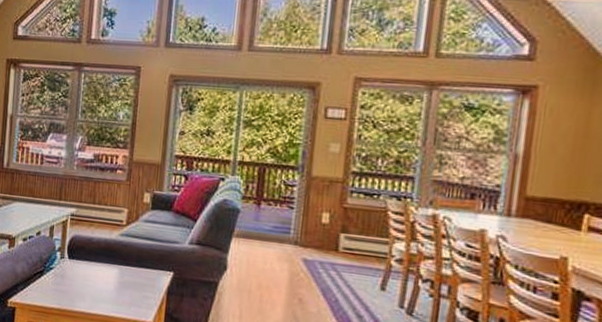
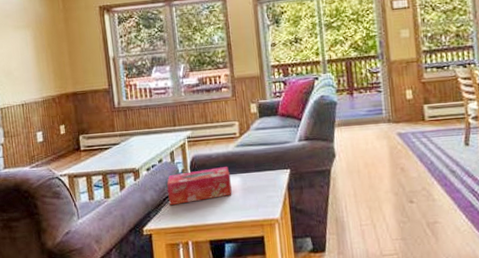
tissue box: none [39,250,109,286] -> present [167,167,232,206]

